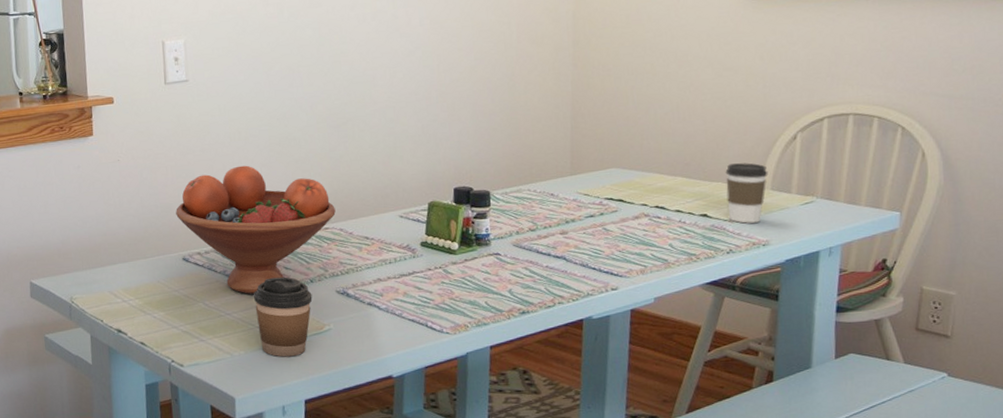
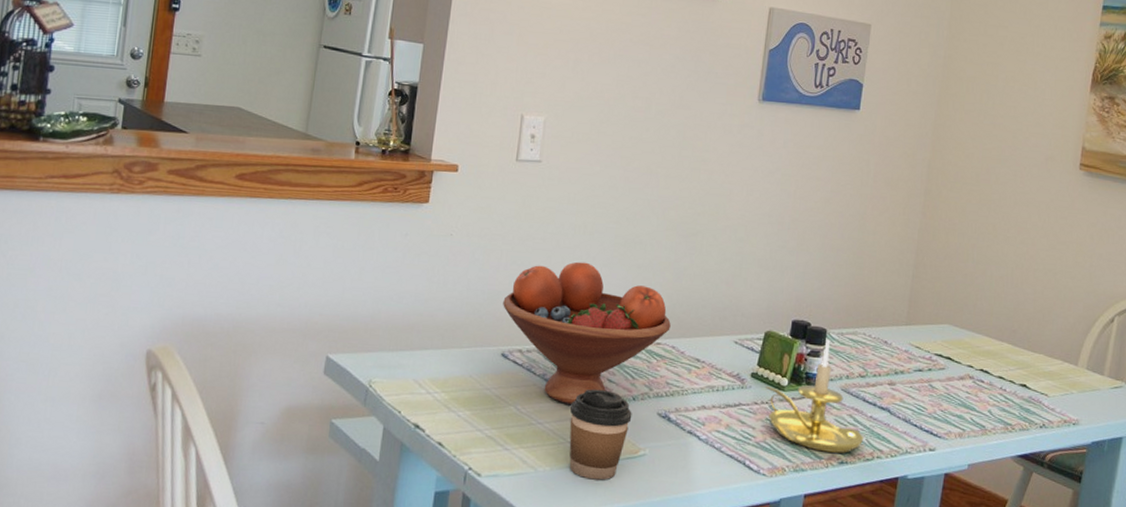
candle holder: none [437,200,543,305] -> present [766,339,864,453]
coffee cup: present [725,162,768,224] -> none [1045,337,1086,400]

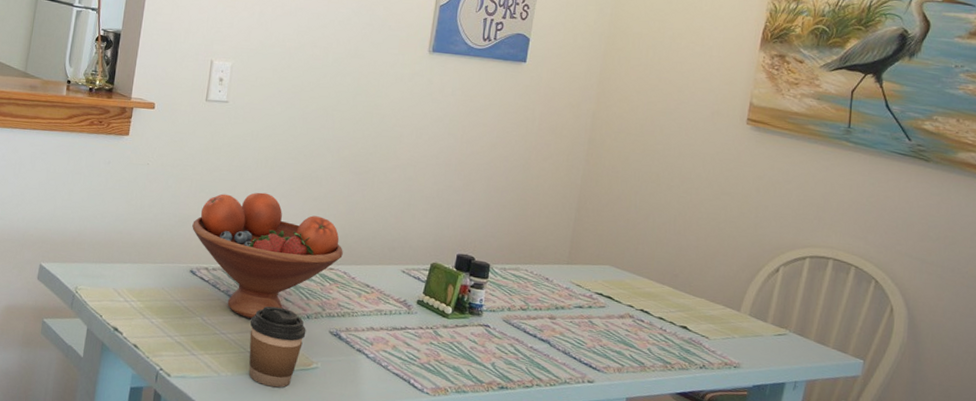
candle holder: present [766,339,864,453] -> none [431,273,524,379]

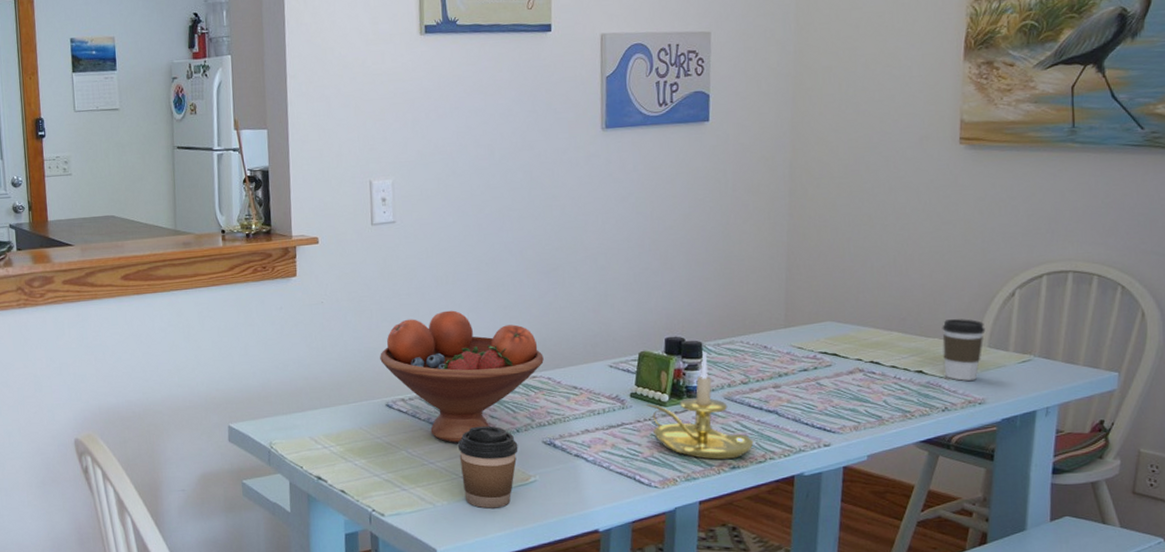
candle holder: none [431,273,524,379] -> present [647,352,754,460]
coffee cup: none [706,283,749,344] -> present [942,319,986,381]

